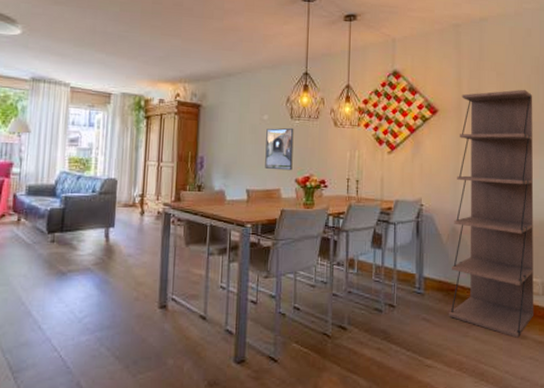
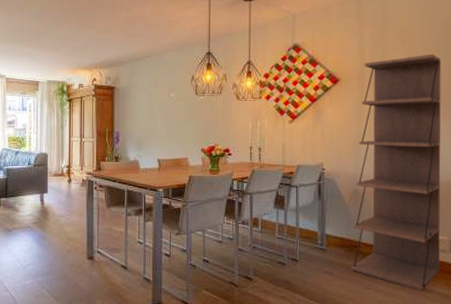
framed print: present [265,127,294,171] -> none [173,103,199,142]

